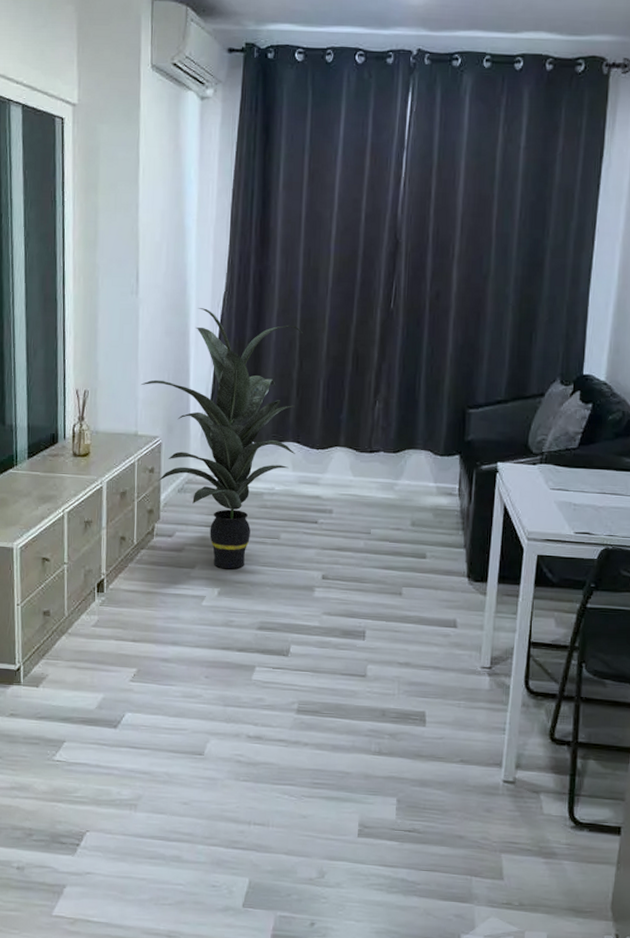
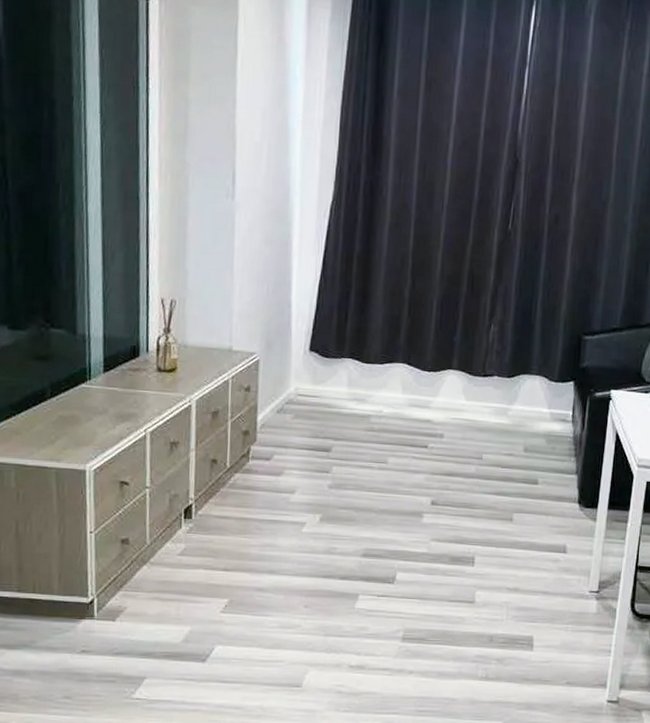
indoor plant: present [141,308,303,569] -> none [237,217,416,495]

